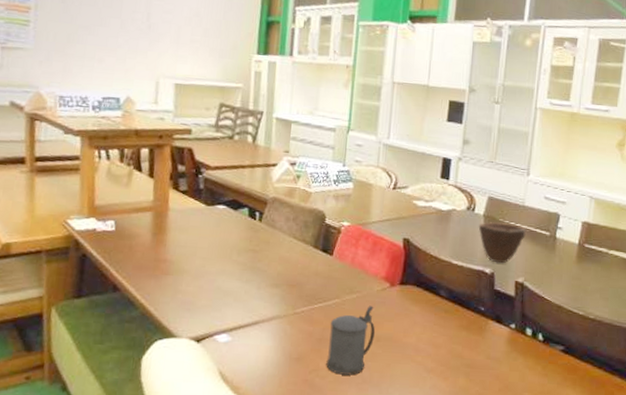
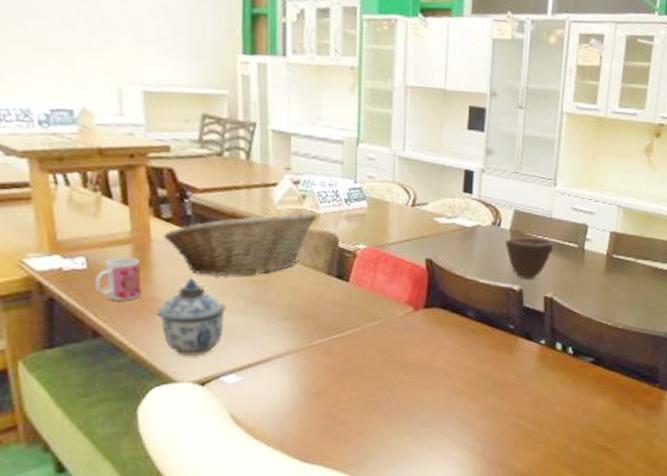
mug: none [120,222,158,261] -> present [95,258,142,301]
lidded jar: none [167,244,225,314] -> present [157,278,226,356]
fruit basket: none [178,188,309,245] -> present [163,212,317,277]
beer stein: present [326,305,375,376] -> none [349,332,400,406]

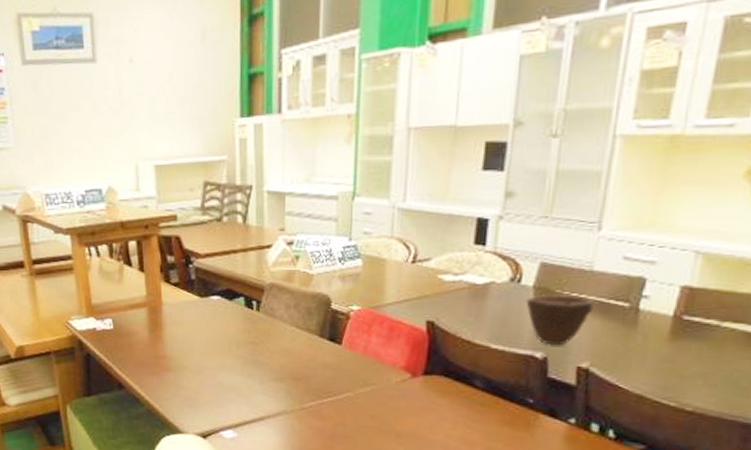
mug: present [95,258,142,301] -> none [120,319,155,358]
lidded jar: present [157,278,226,356] -> none [167,338,225,410]
fruit basket: present [163,212,317,277] -> none [172,273,310,338]

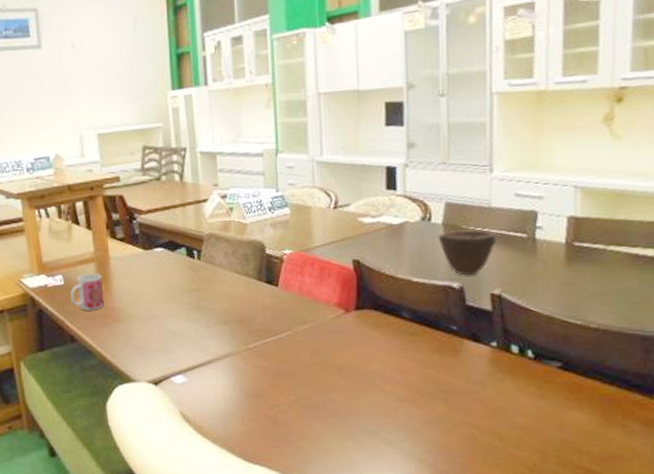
mug: none [120,319,155,358] -> present [70,274,104,310]

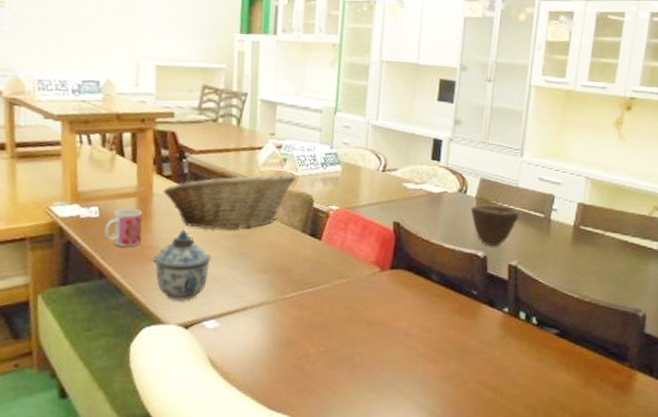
lidded jar: none [117,289,171,358] -> present [153,229,211,301]
fruit basket: none [118,222,244,287] -> present [163,173,296,230]

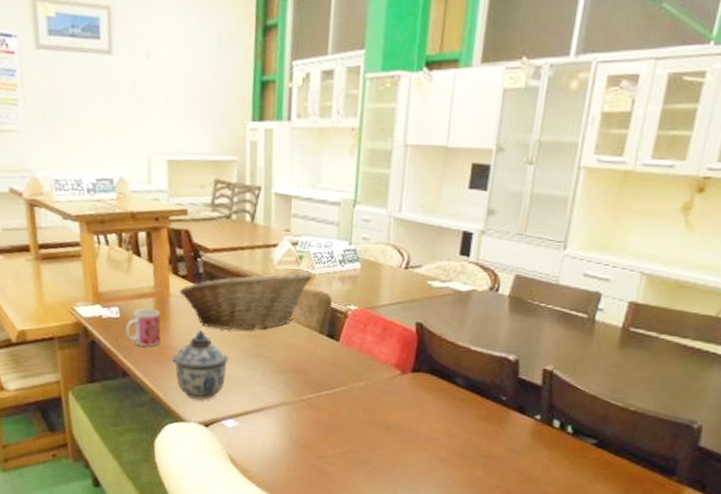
bowl: present [470,204,520,247] -> none [502,303,559,350]

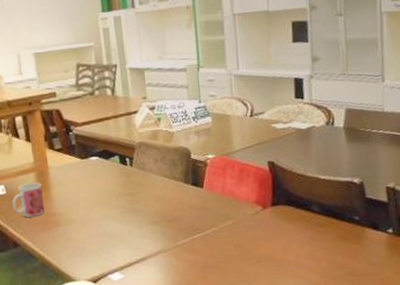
lidded jar: present [172,330,229,400] -> none [57,195,107,259]
fruit basket: present [179,272,313,331] -> none [57,131,172,193]

